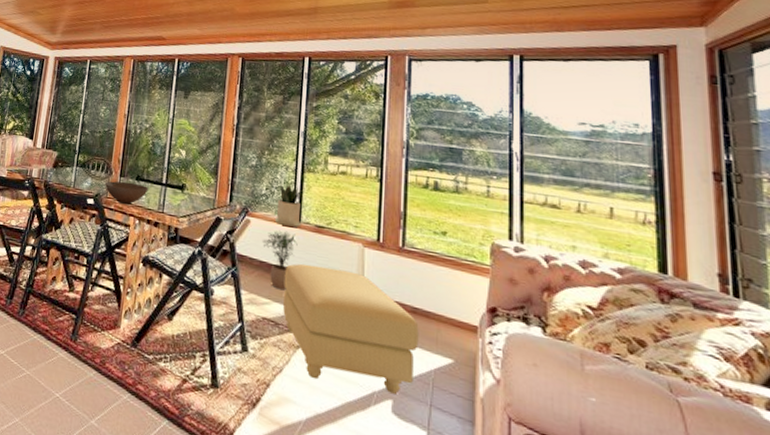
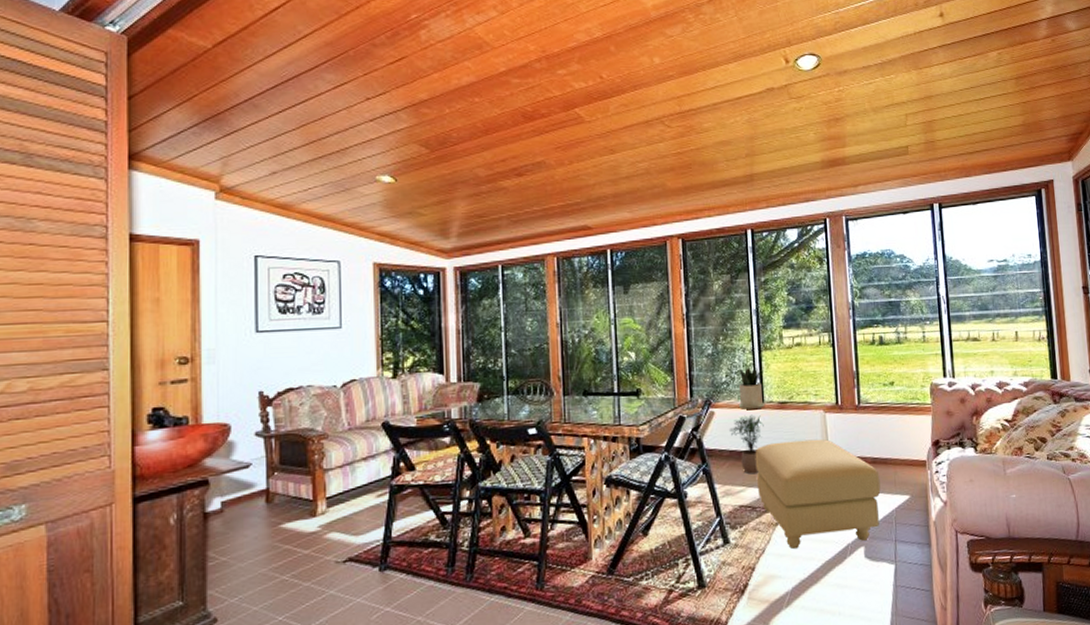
bowl: present [105,181,149,205] -> none [547,399,599,426]

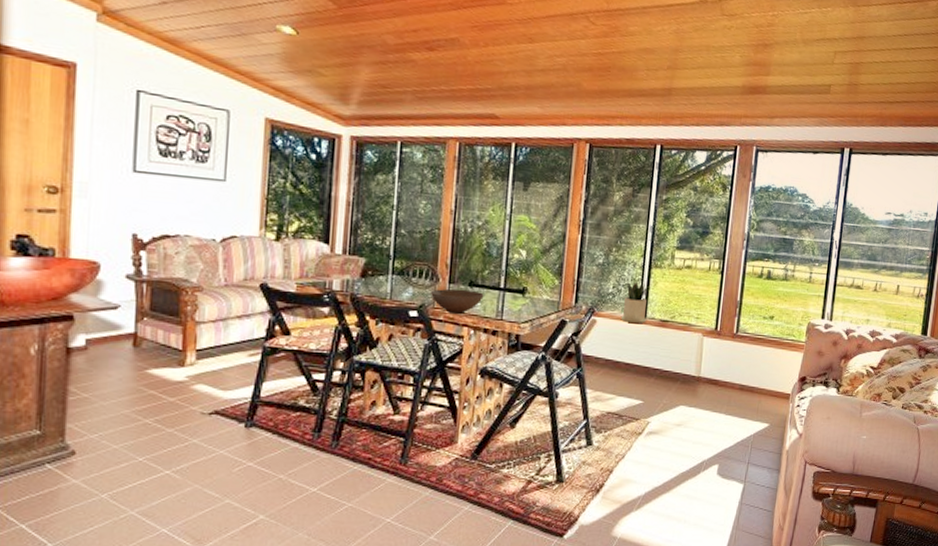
bowl: none [547,399,599,426] -> present [431,288,484,314]
potted plant: present [730,414,764,475] -> none [609,327,643,385]
ottoman: present [754,438,881,550] -> none [627,357,745,459]

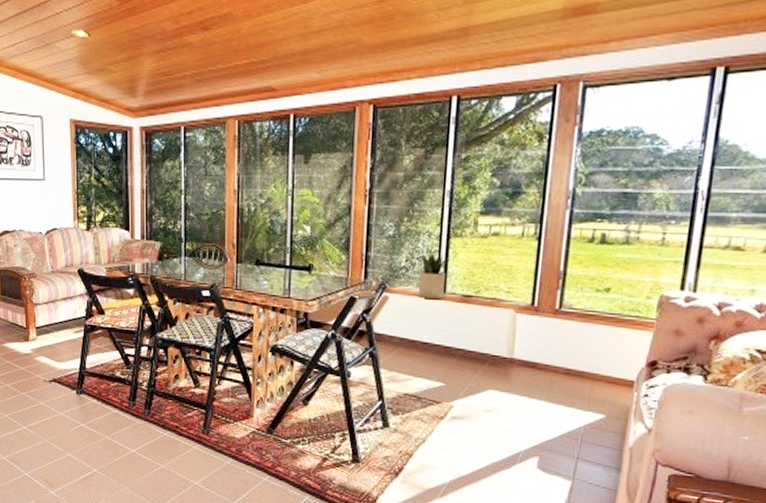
bowl: present [431,288,484,314] -> none [221,268,271,293]

